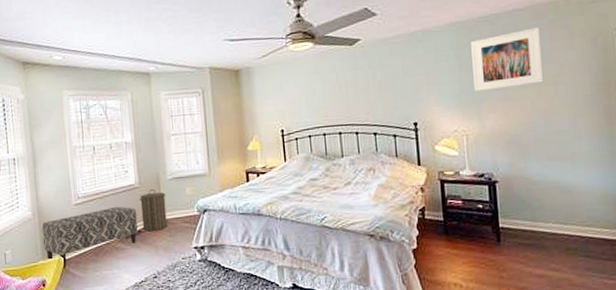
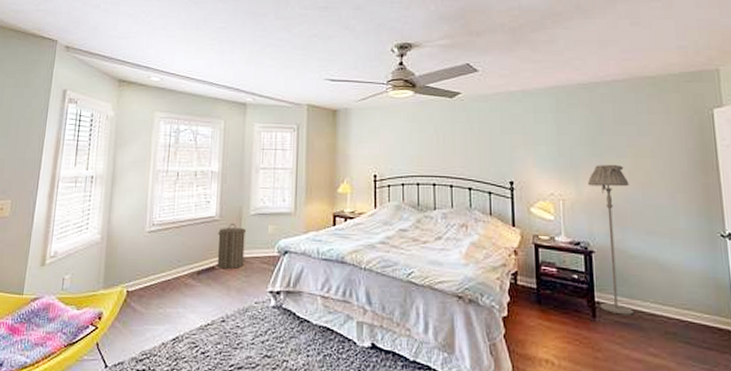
bench: present [41,206,138,268] -> none [106,238,212,301]
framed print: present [471,27,544,92] -> none [570,100,642,157]
floor lamp: none [490,95,537,237] -> present [587,164,634,315]

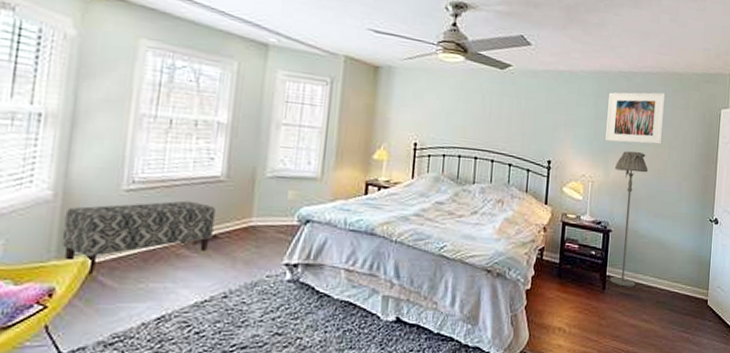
bench: none [106,238,212,301] -> present [61,200,215,274]
laundry hamper: present [217,224,247,269] -> none [220,186,261,238]
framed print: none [570,100,642,157] -> present [605,92,666,145]

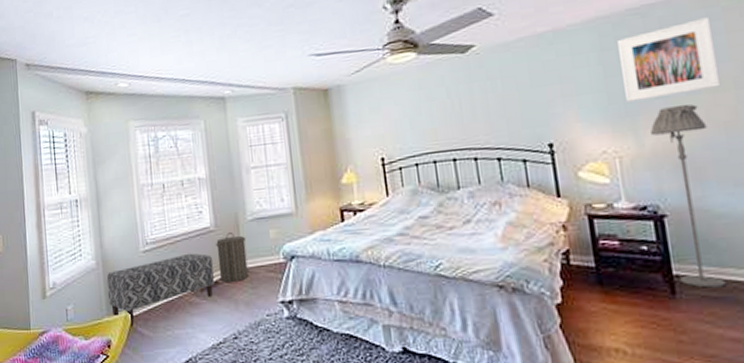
laundry hamper: none [220,186,261,238] -> present [215,233,249,282]

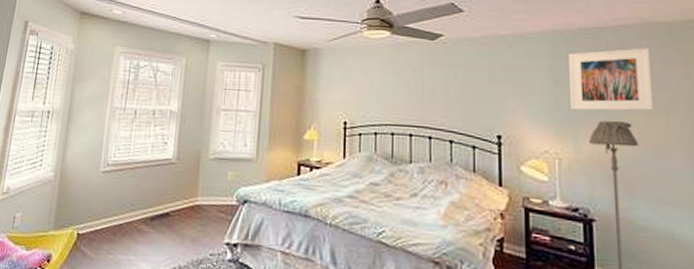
bench: present [106,253,214,326] -> none [57,181,168,244]
laundry hamper: present [215,233,249,282] -> none [171,168,205,217]

